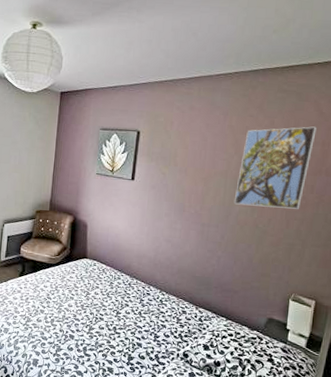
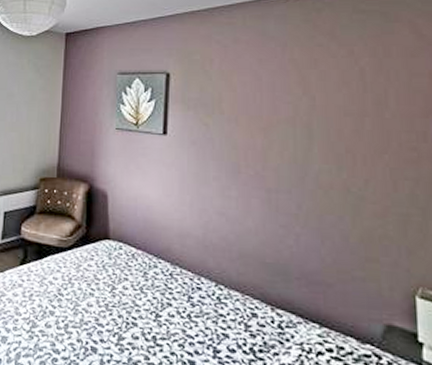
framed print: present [233,126,317,209] -> none [309,53,418,165]

